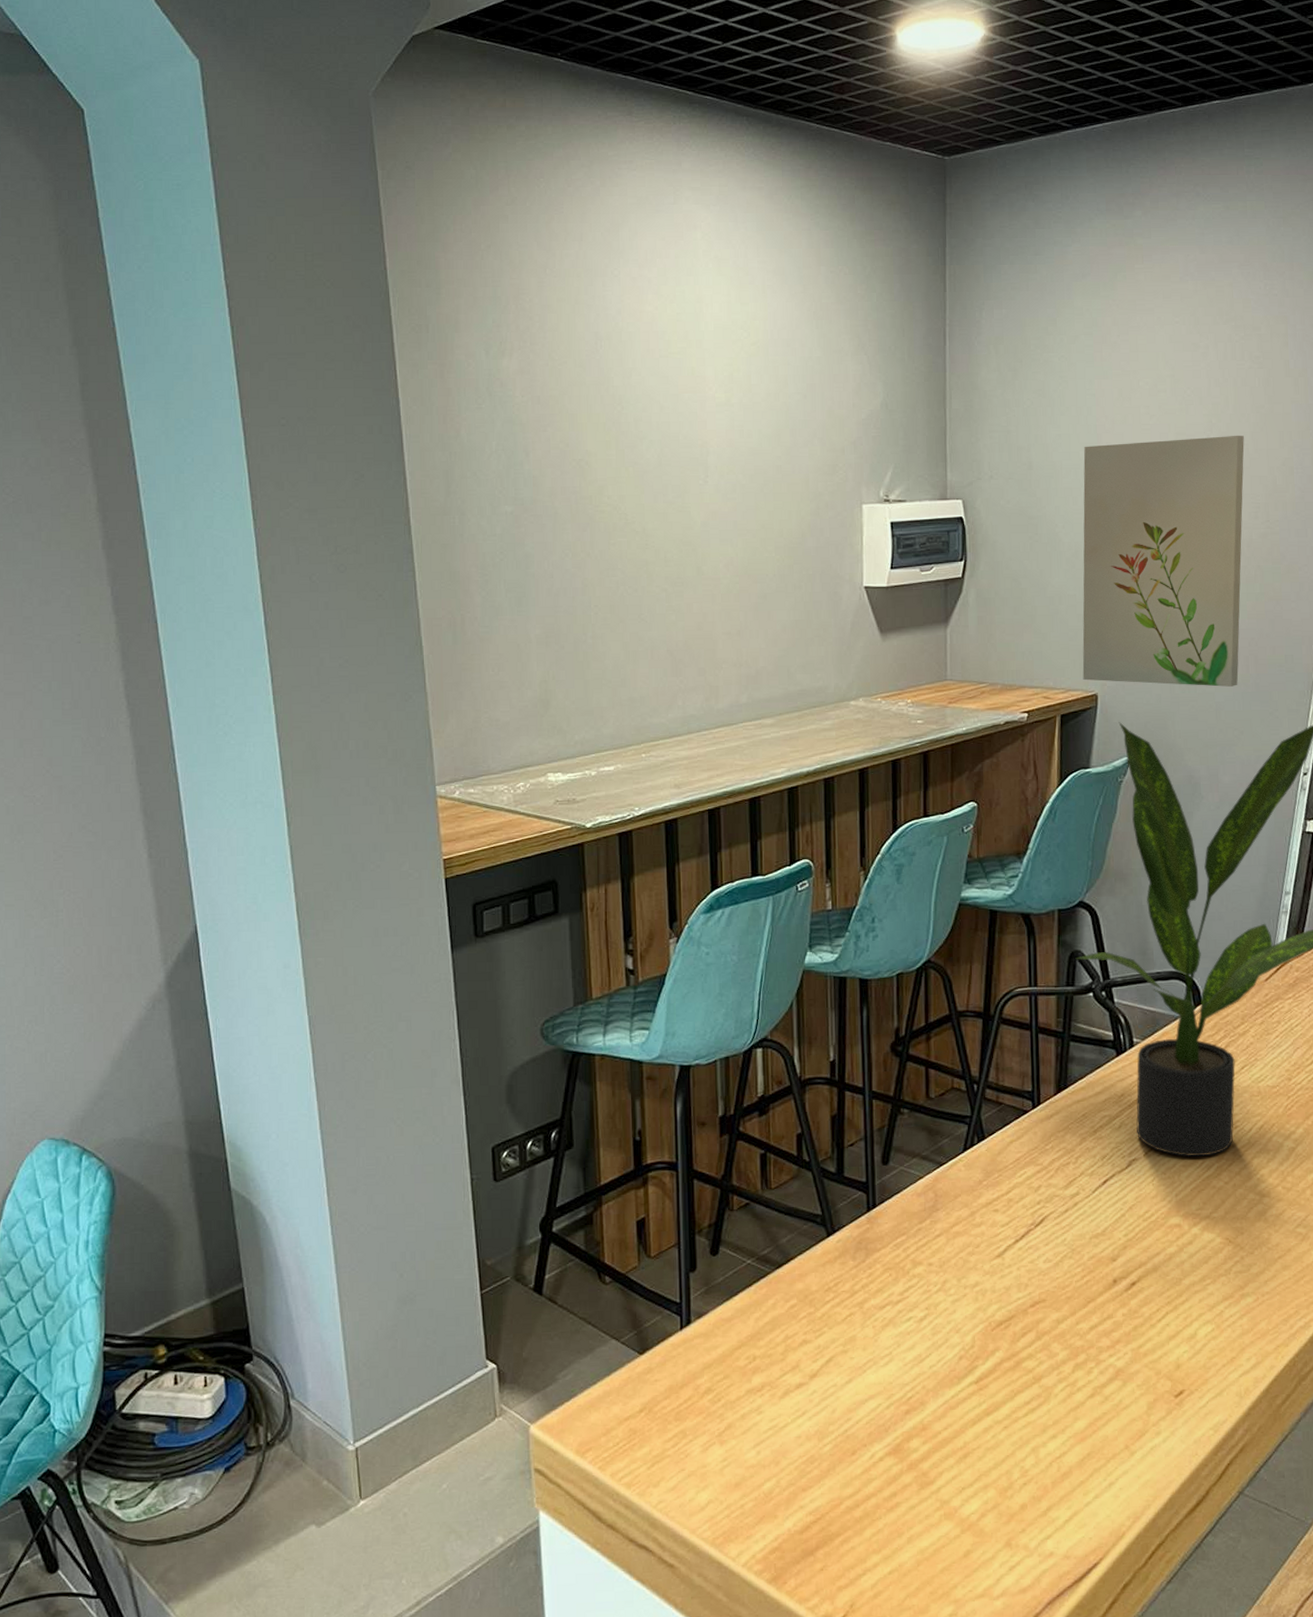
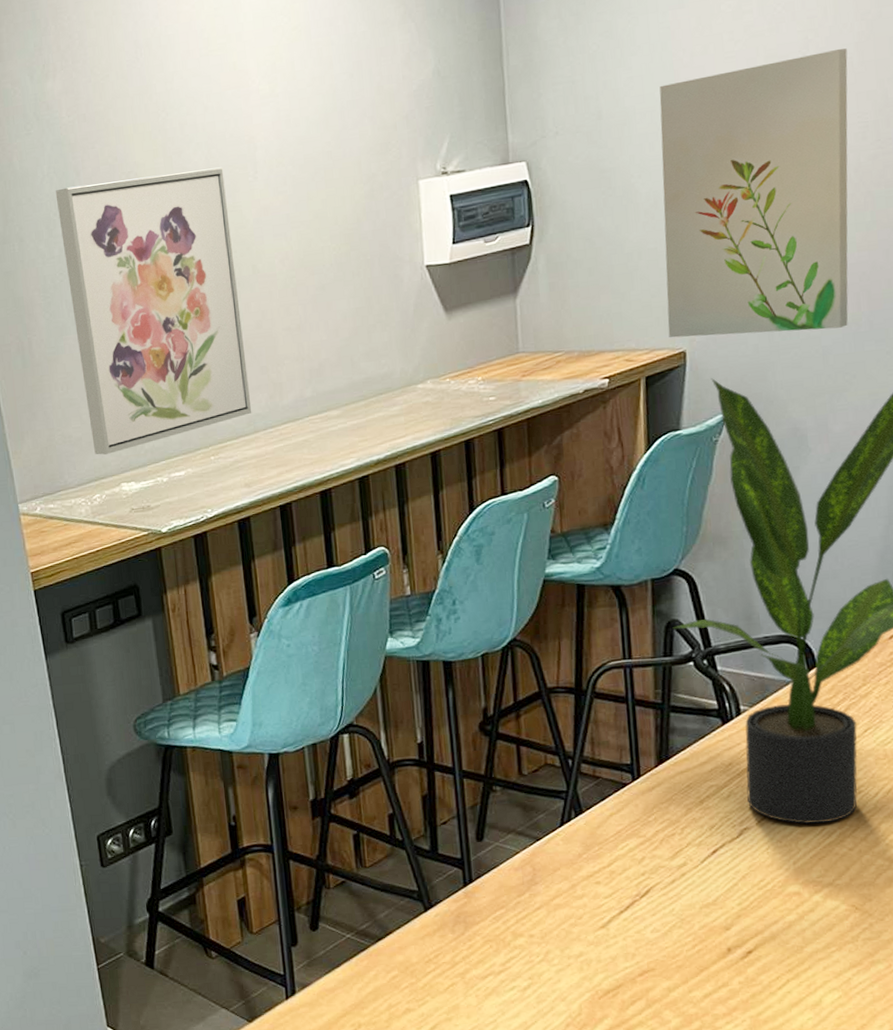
wall art: none [502,466,687,742] -> present [55,167,252,455]

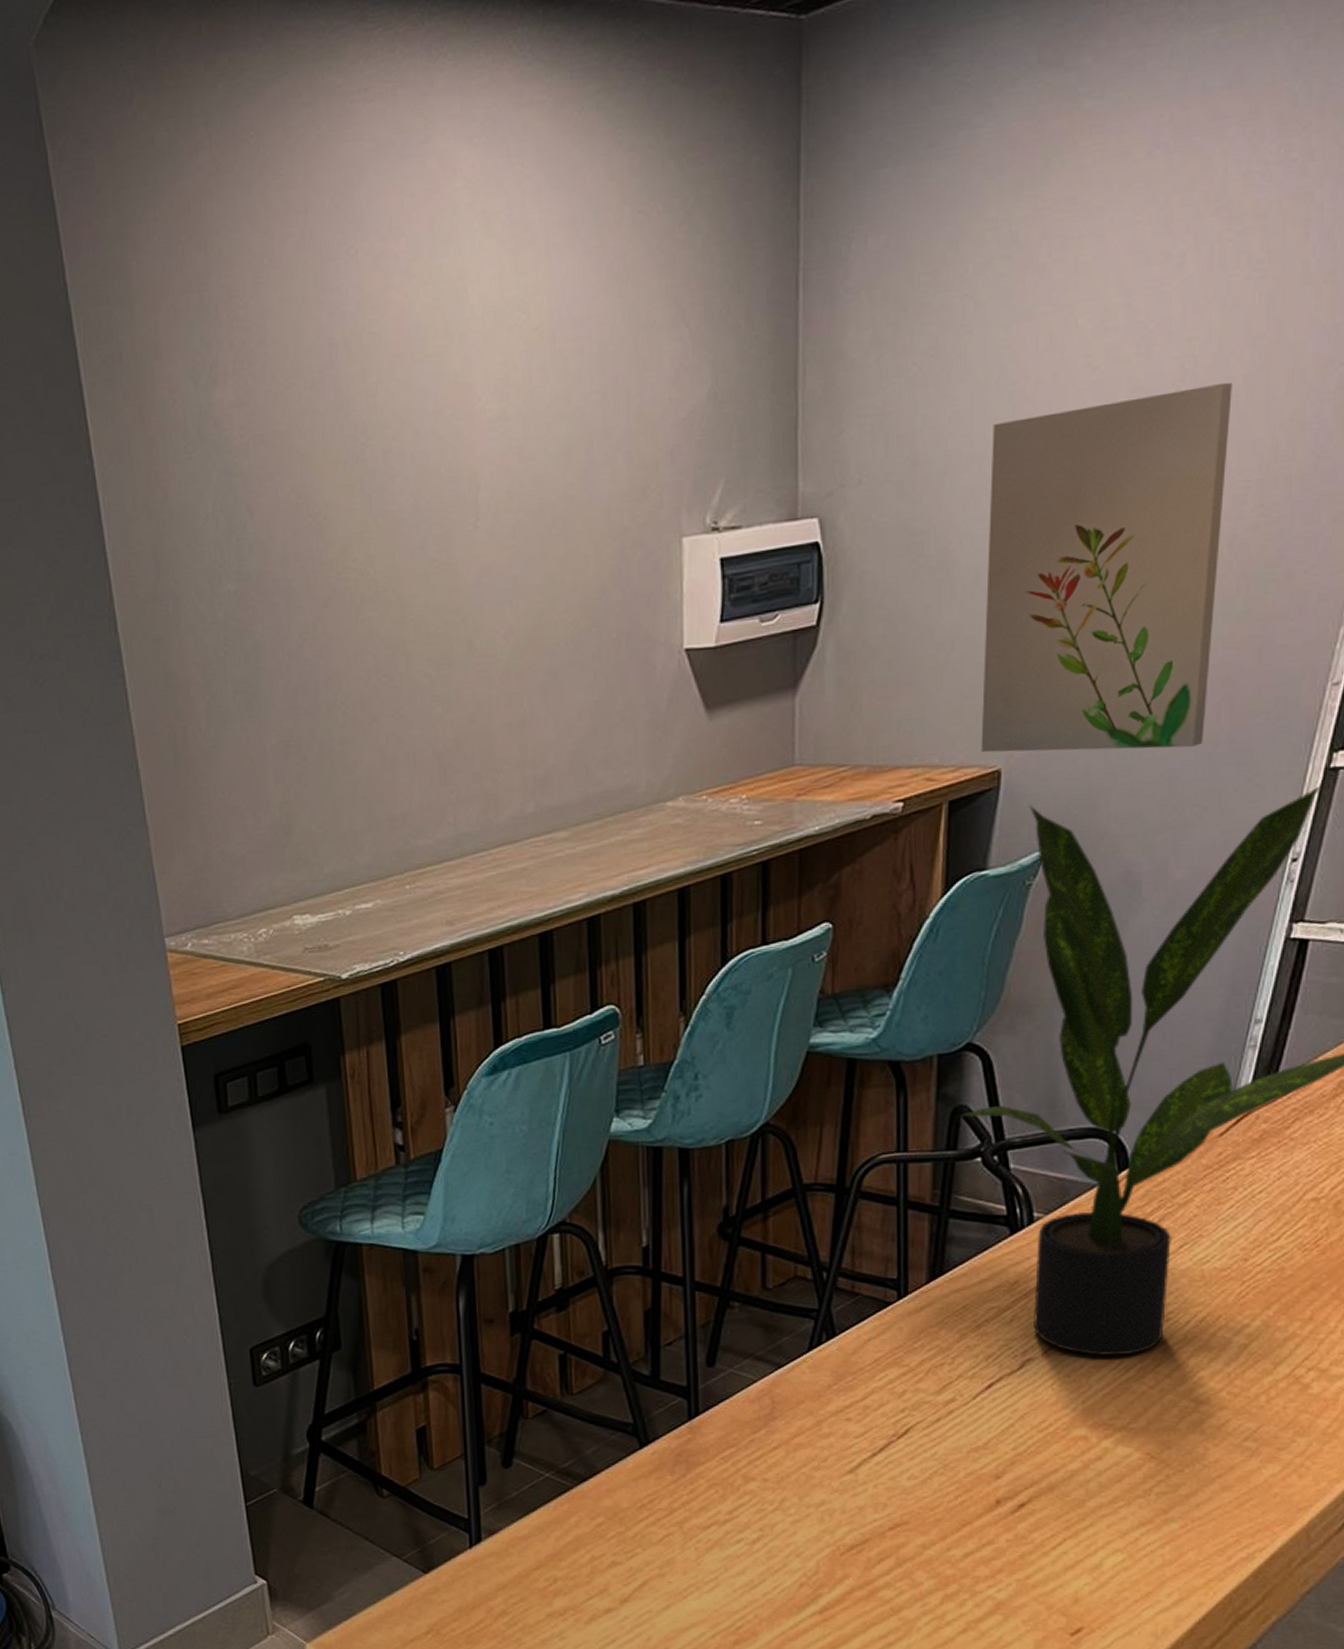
wall art: present [55,167,252,455] -> none [221,511,459,879]

